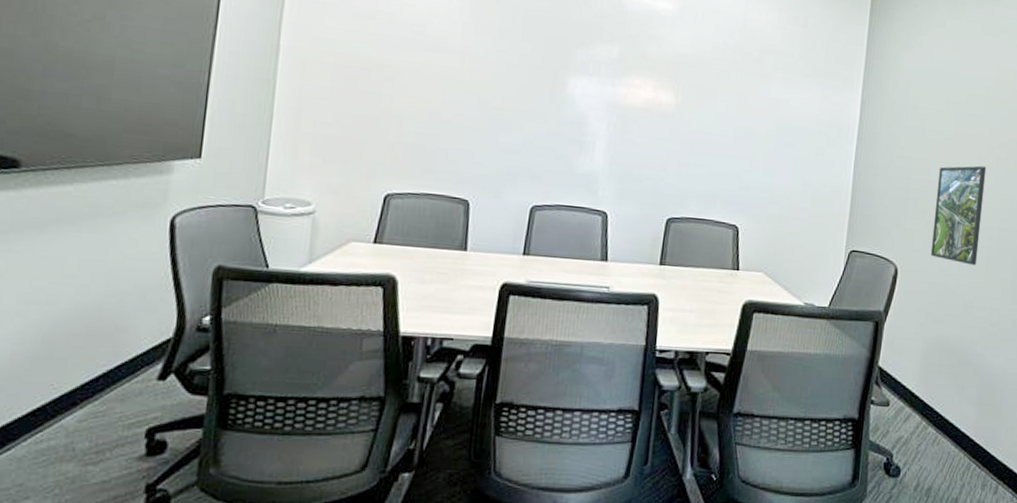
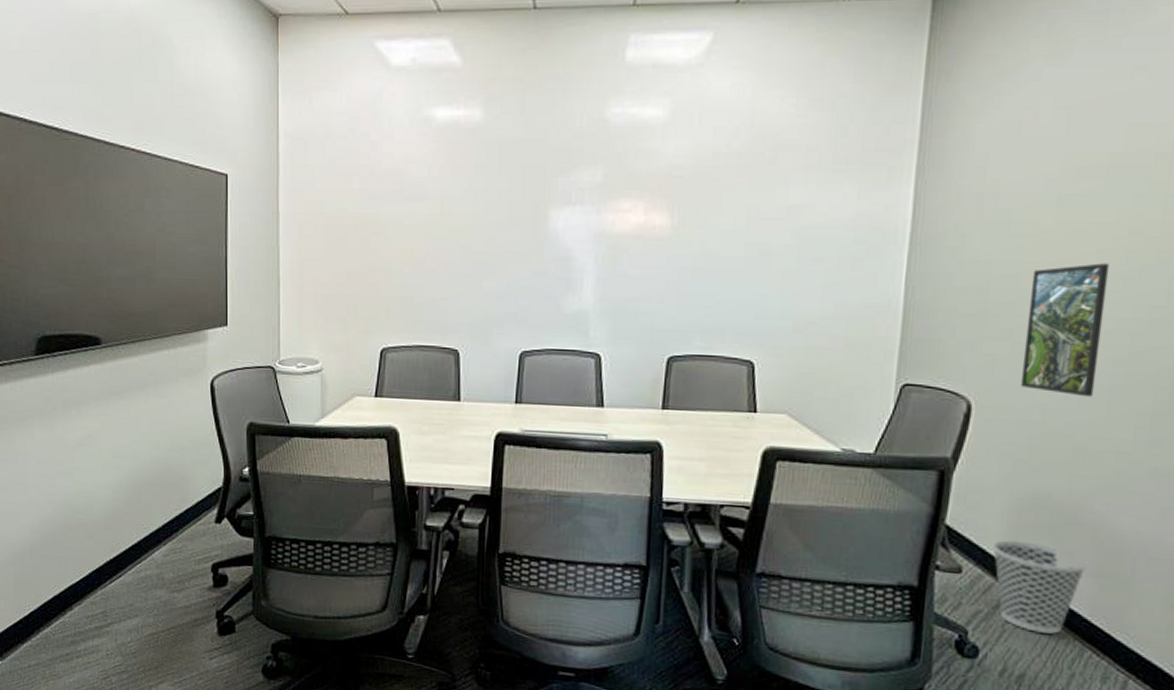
wastebasket: none [911,378,973,453] -> present [992,540,1087,634]

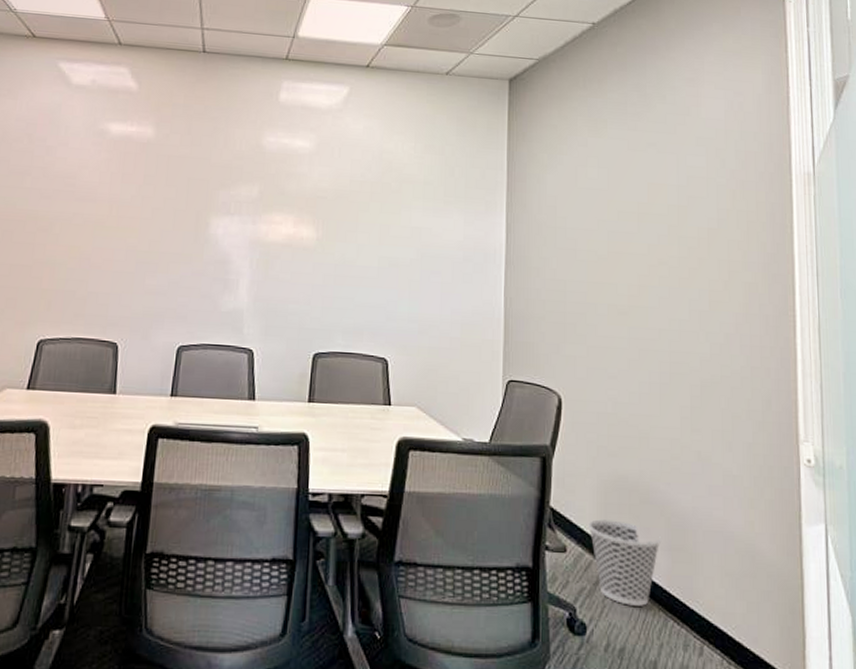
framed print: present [1020,263,1110,397] -> none [596,285,649,393]

